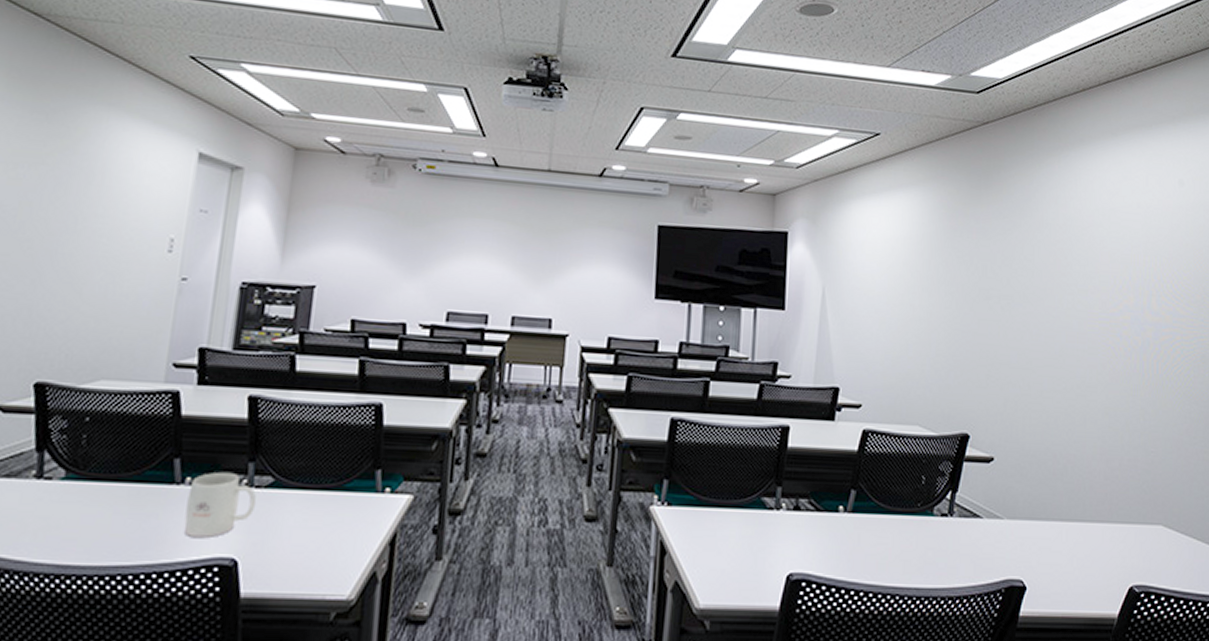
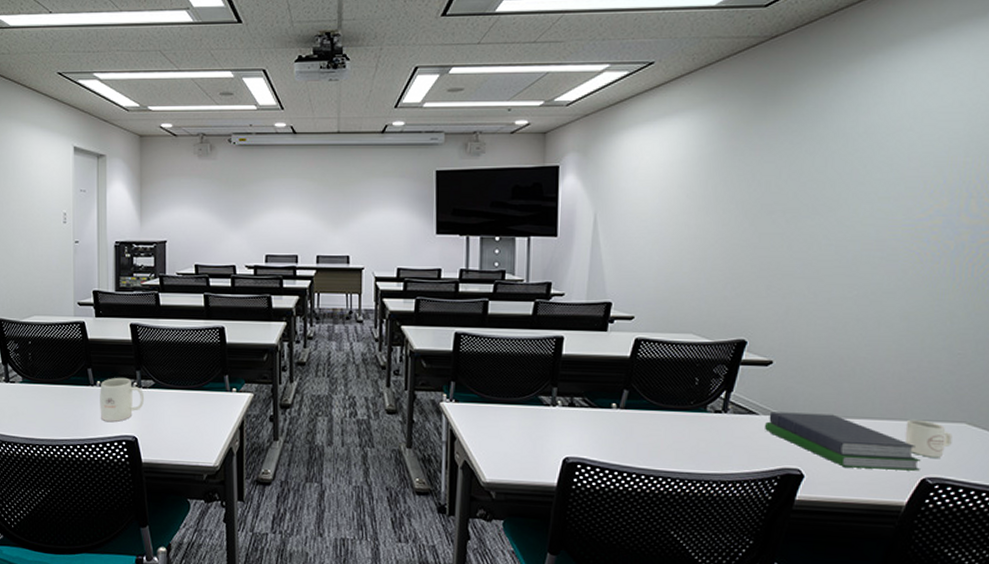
book: none [989,514,1127,578] -> present [765,411,921,471]
mug: none [1113,521,1152,563] -> present [904,419,953,458]

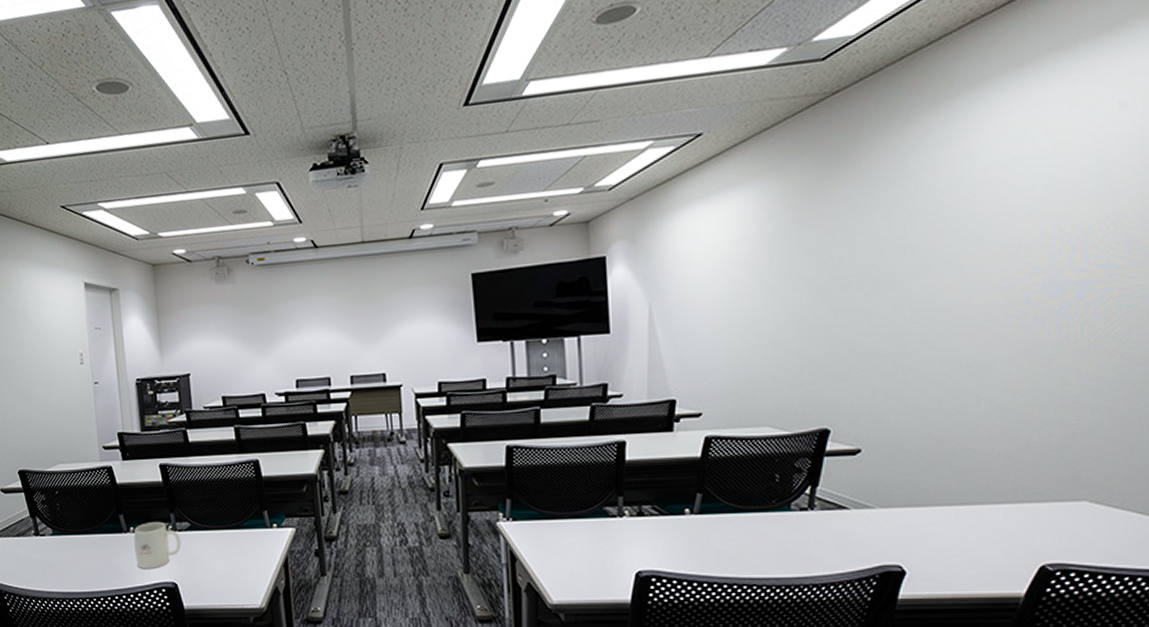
book: present [765,411,921,471] -> none [858,502,1038,559]
mug: present [904,419,953,458] -> none [1017,501,1072,542]

